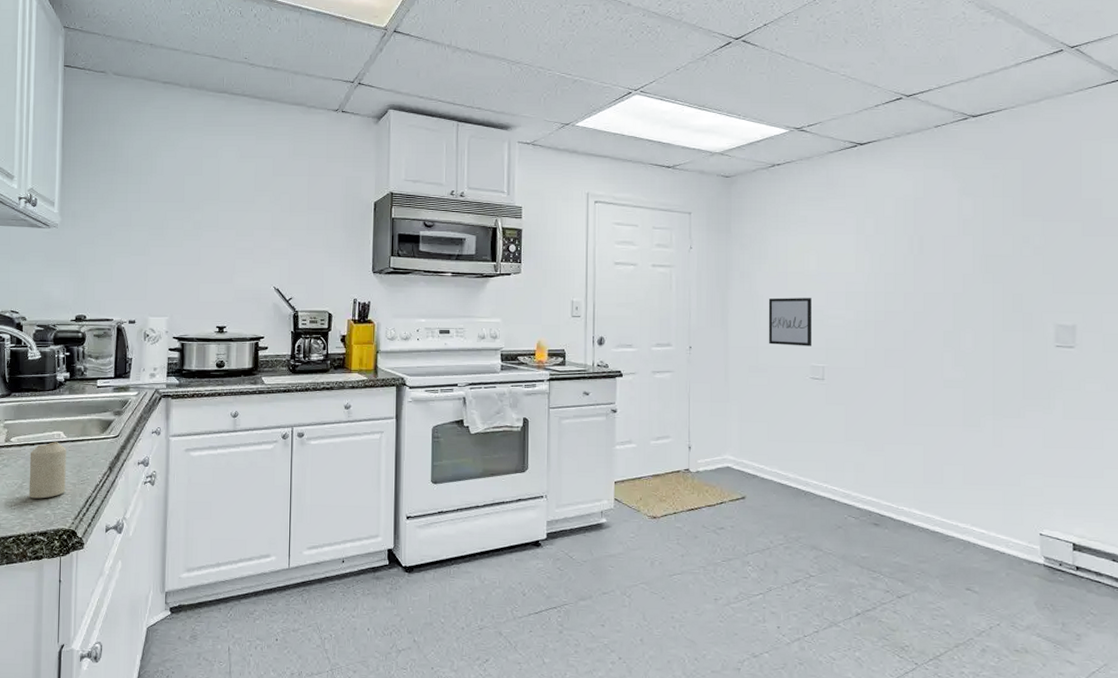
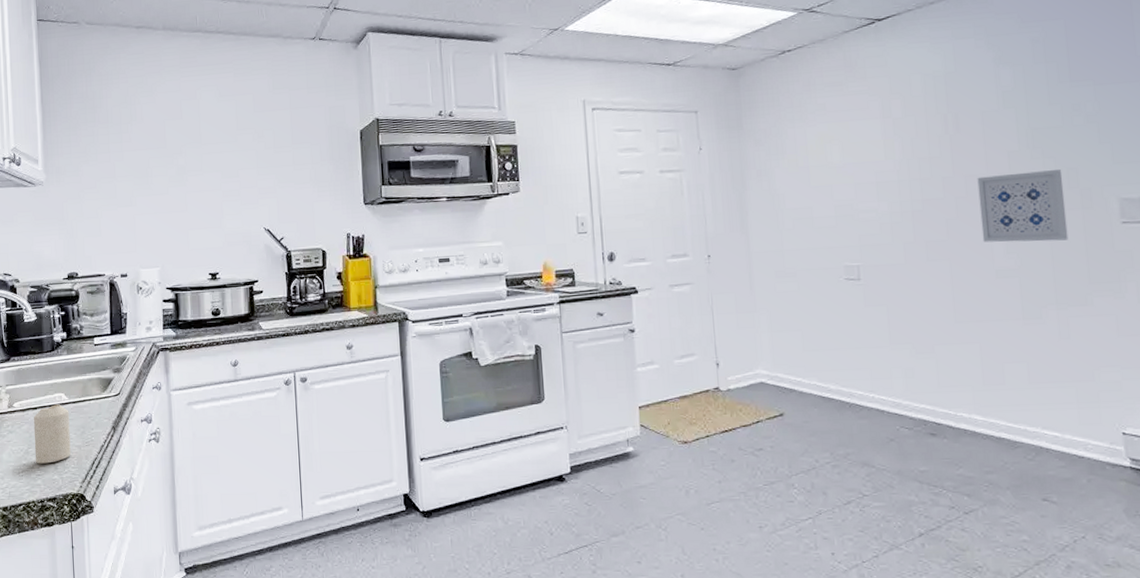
wall art: present [768,298,811,346] -> none [790,192,843,246]
wall art: none [935,294,1009,358] -> present [977,170,1069,242]

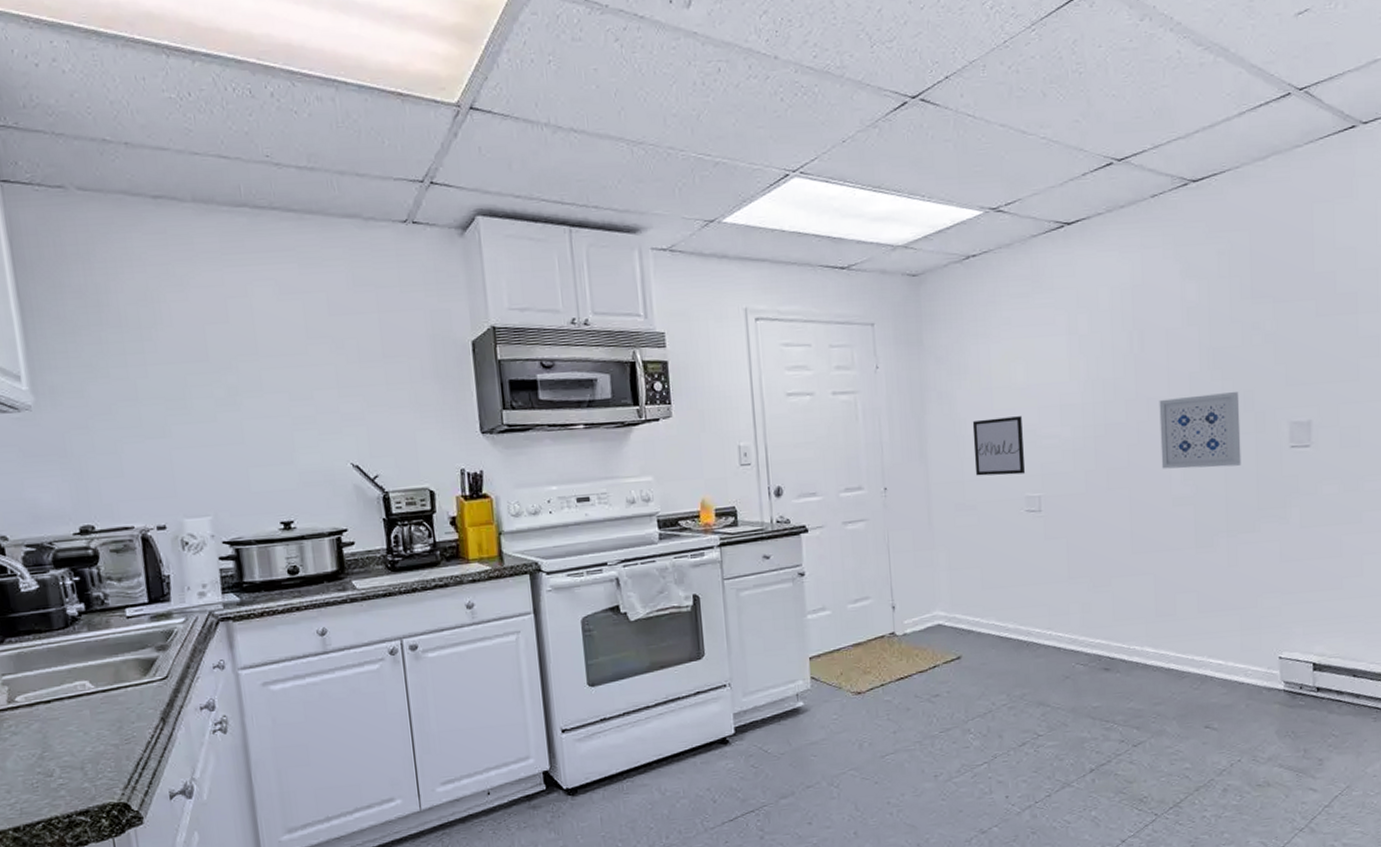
candle: present [33,404,71,464] -> none [46,694,105,771]
wall art: none [790,192,843,246] -> present [972,416,1025,476]

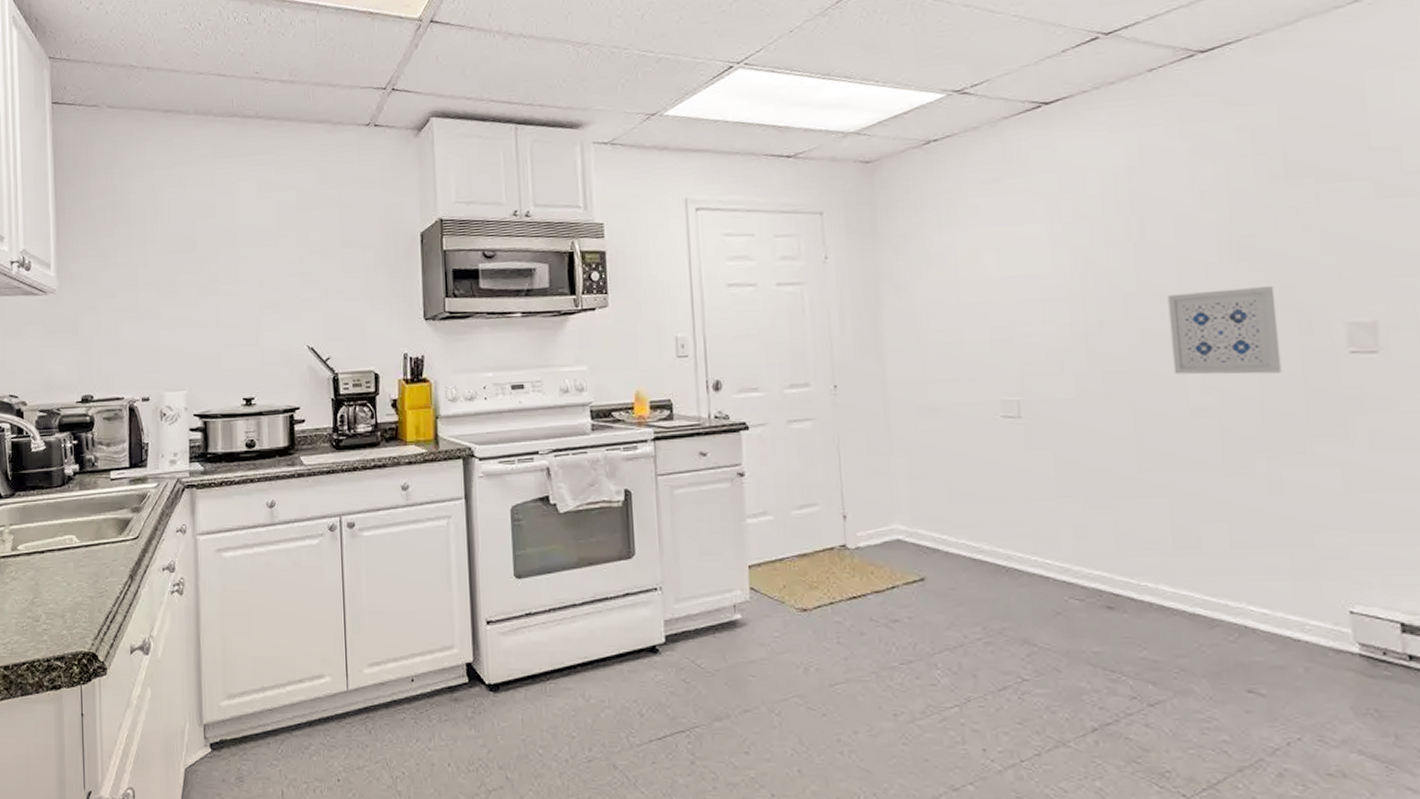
wall art: present [972,416,1025,476] -> none [935,311,999,376]

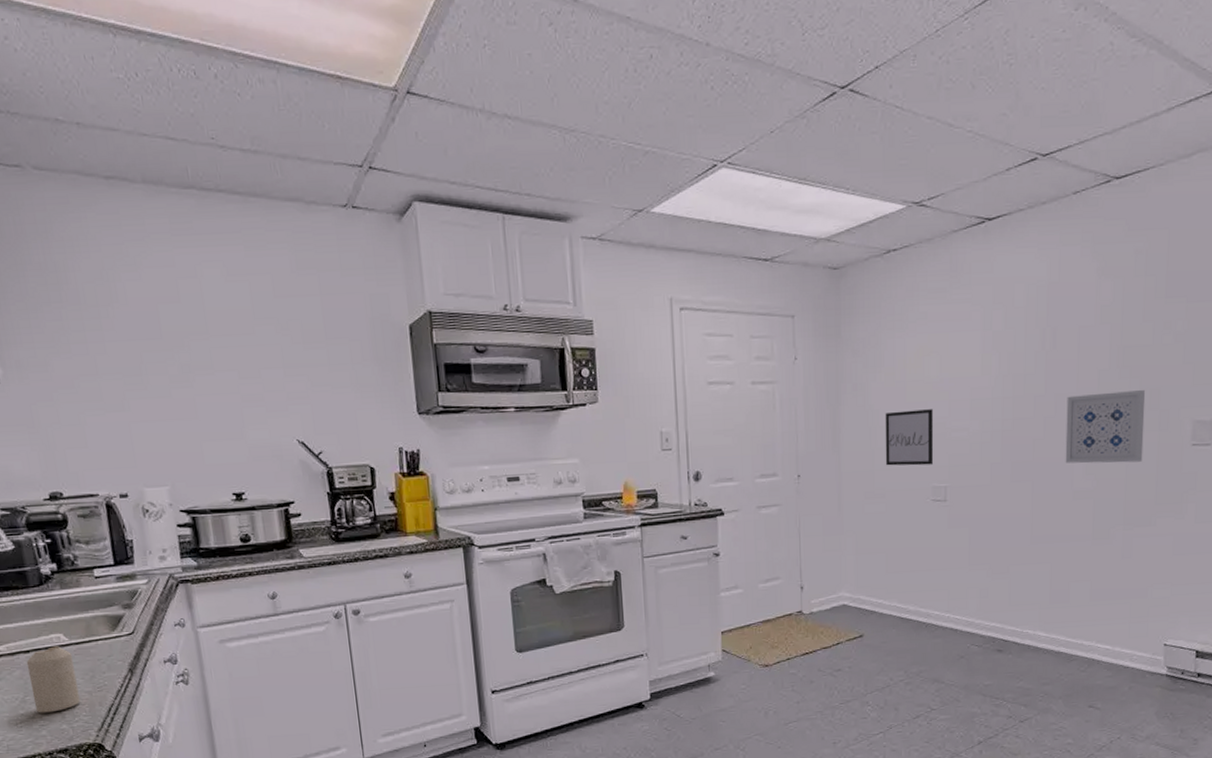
candle: none [40,548,82,617] -> present [26,646,81,713]
wall art: none [935,311,999,376] -> present [885,409,933,466]

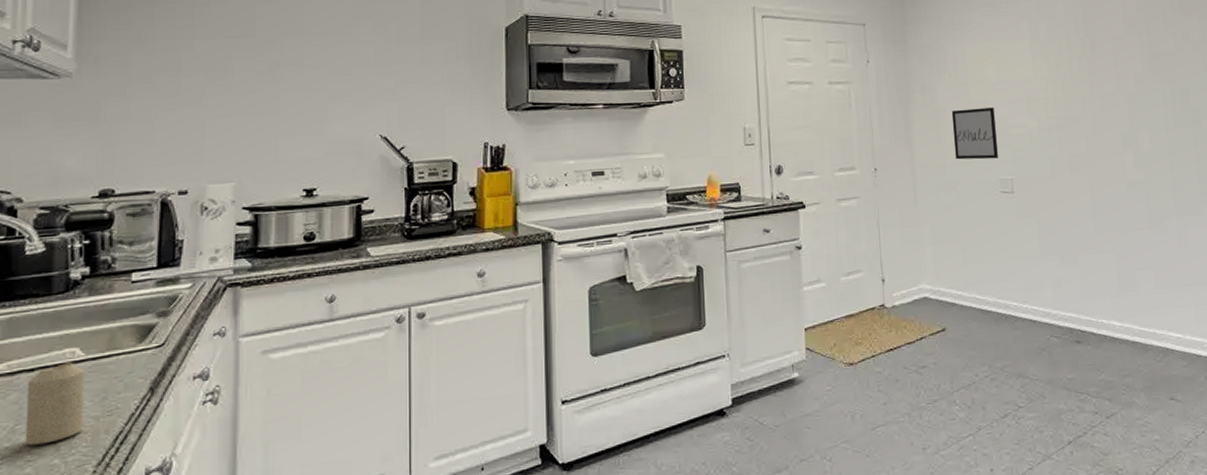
wall art: present [1065,390,1146,464] -> none [1110,92,1184,157]

